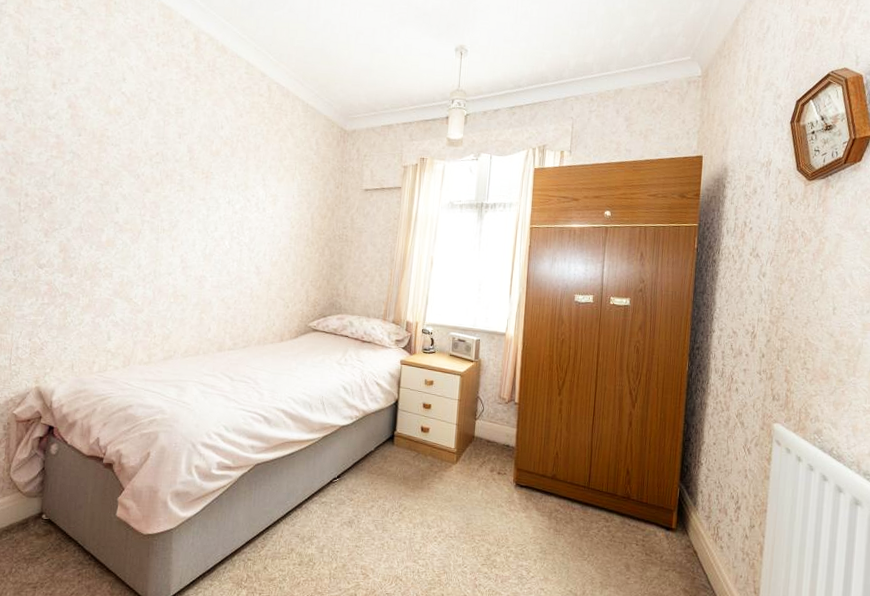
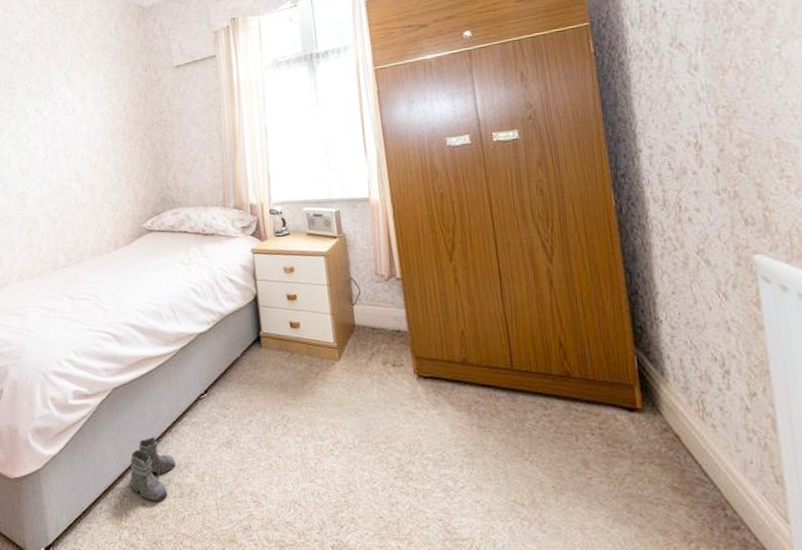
boots: none [255,510,301,567] -> present [130,436,176,503]

